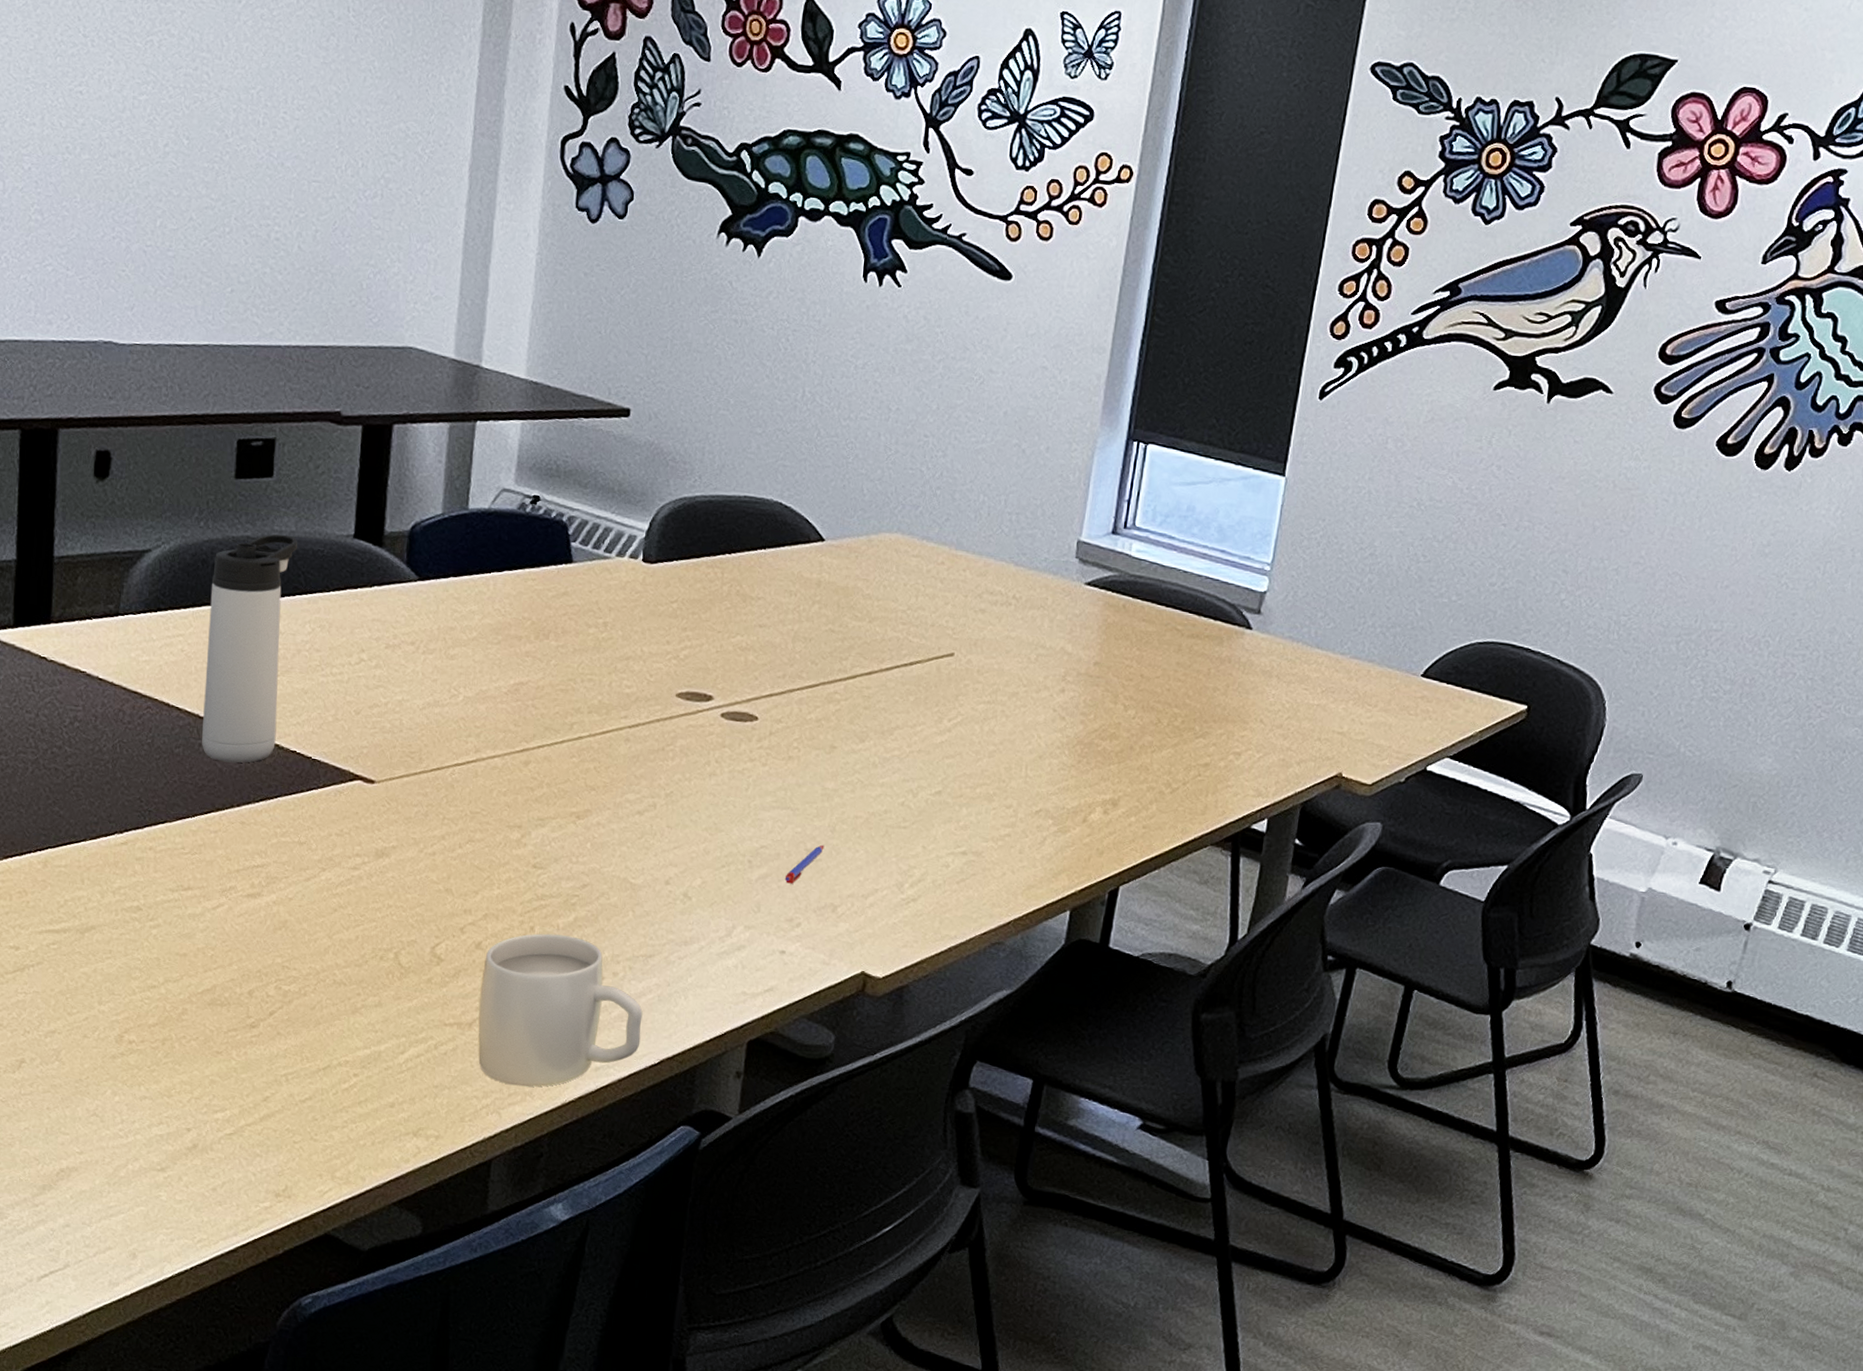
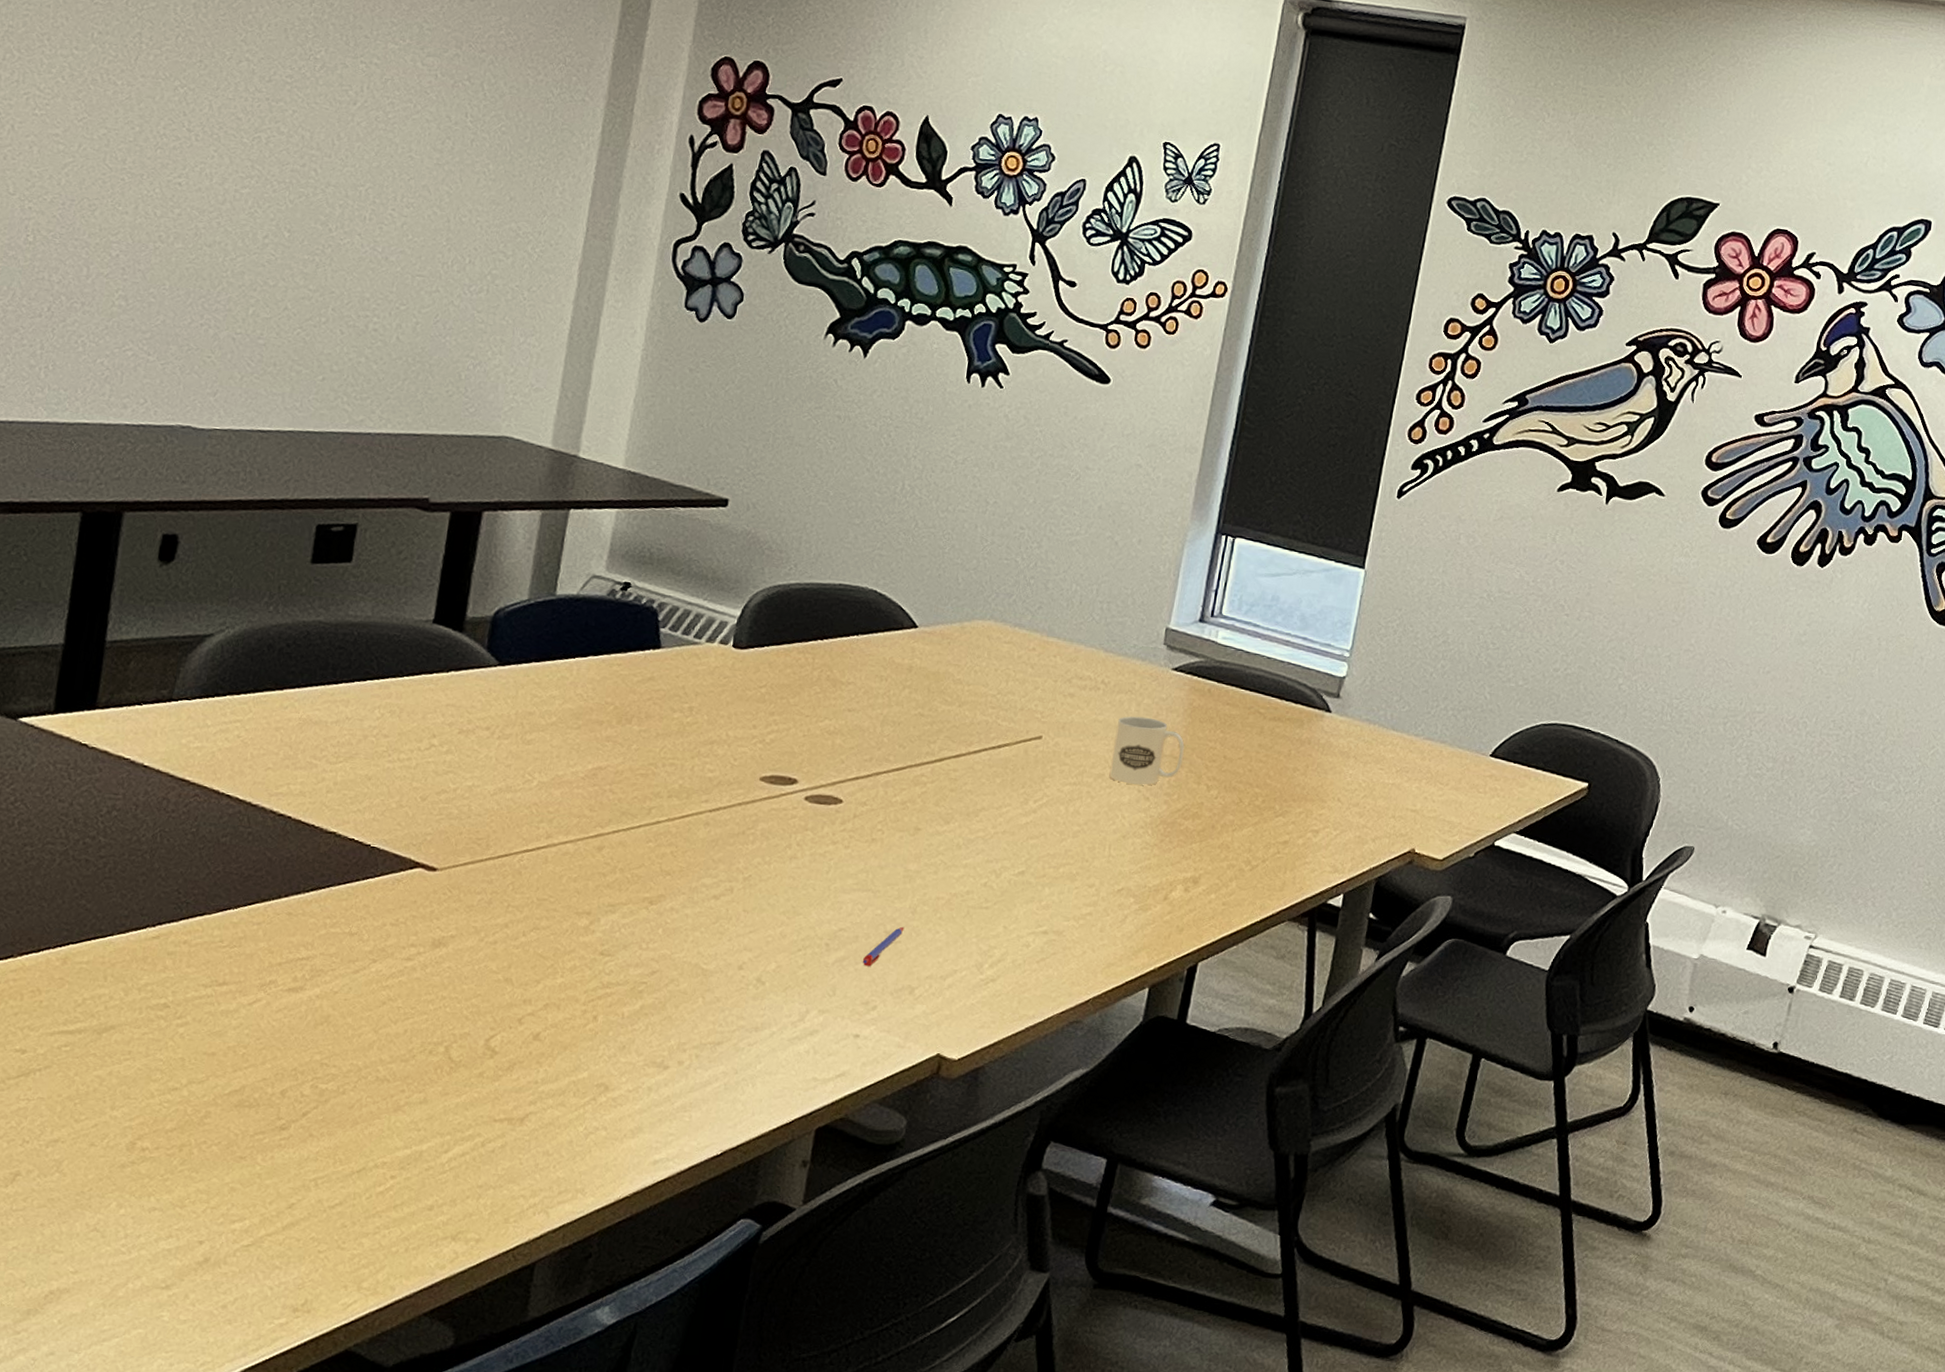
thermos bottle: present [202,534,298,763] -> none [251,619,373,852]
mug: present [478,933,643,1087] -> none [528,1022,707,1184]
mug: none [1023,632,1101,705] -> present [1109,716,1185,786]

